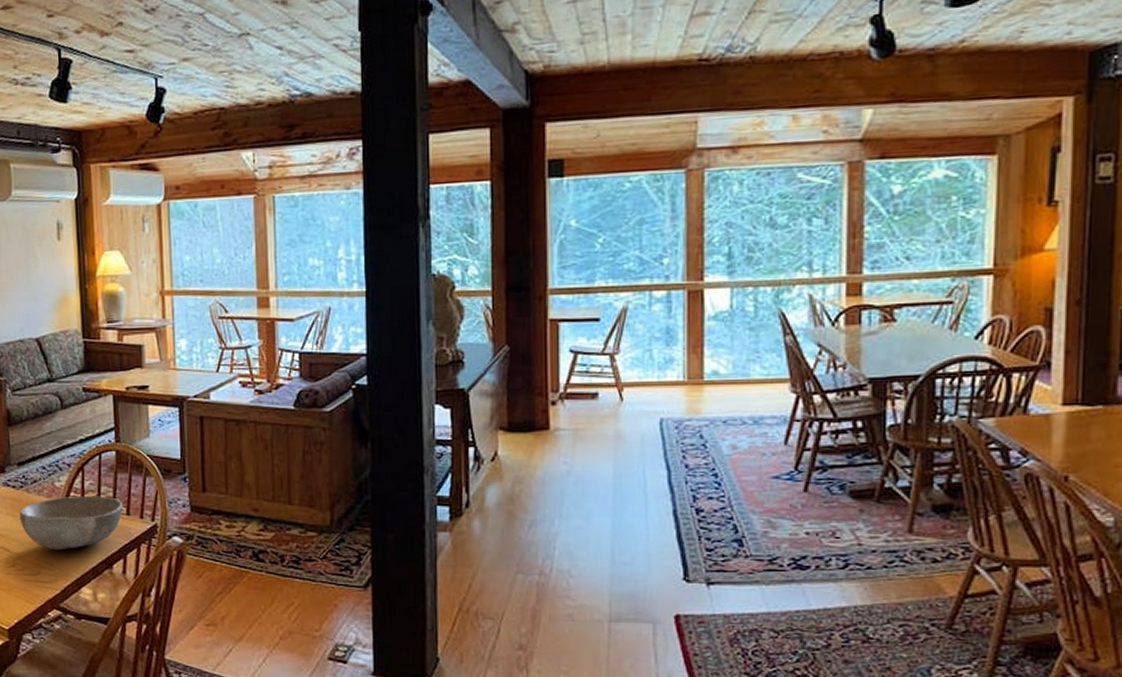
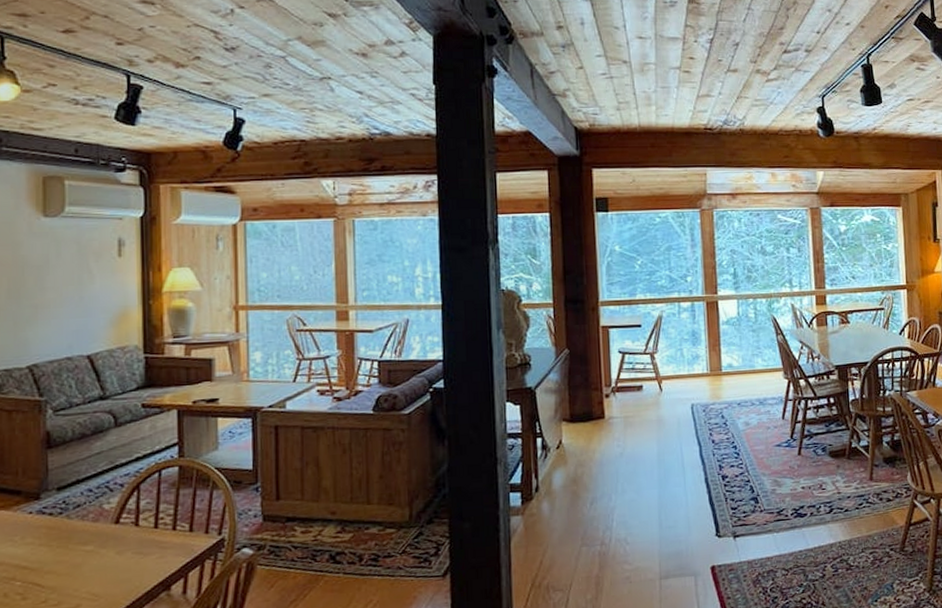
bowl: present [19,496,123,551] -> none [56,514,185,579]

